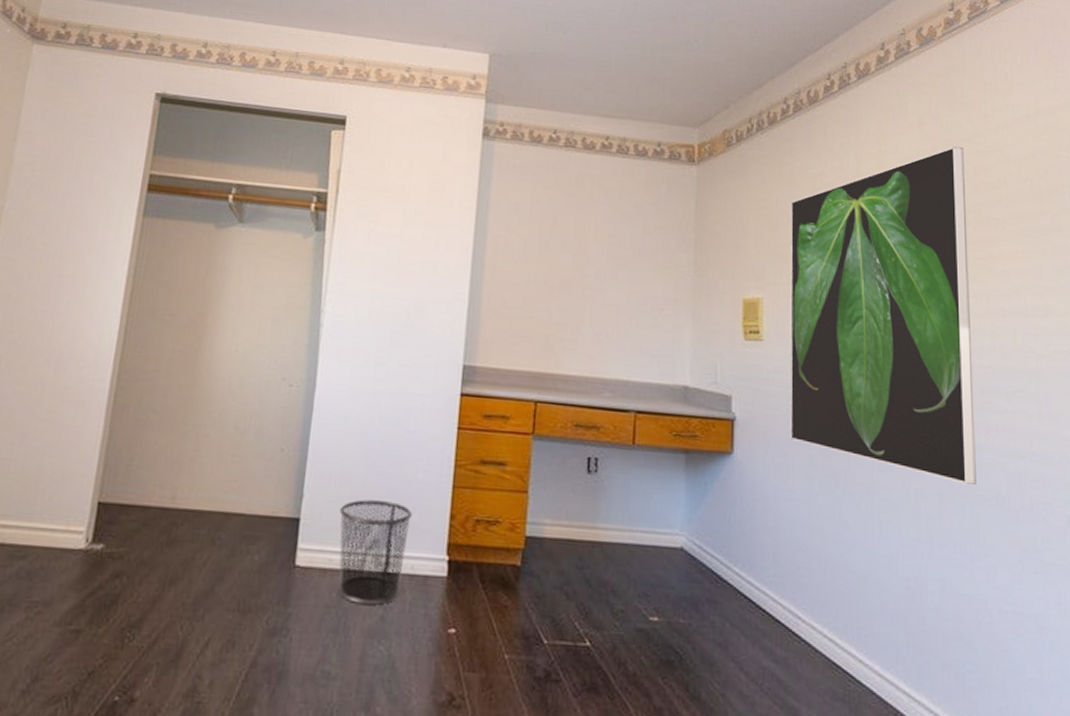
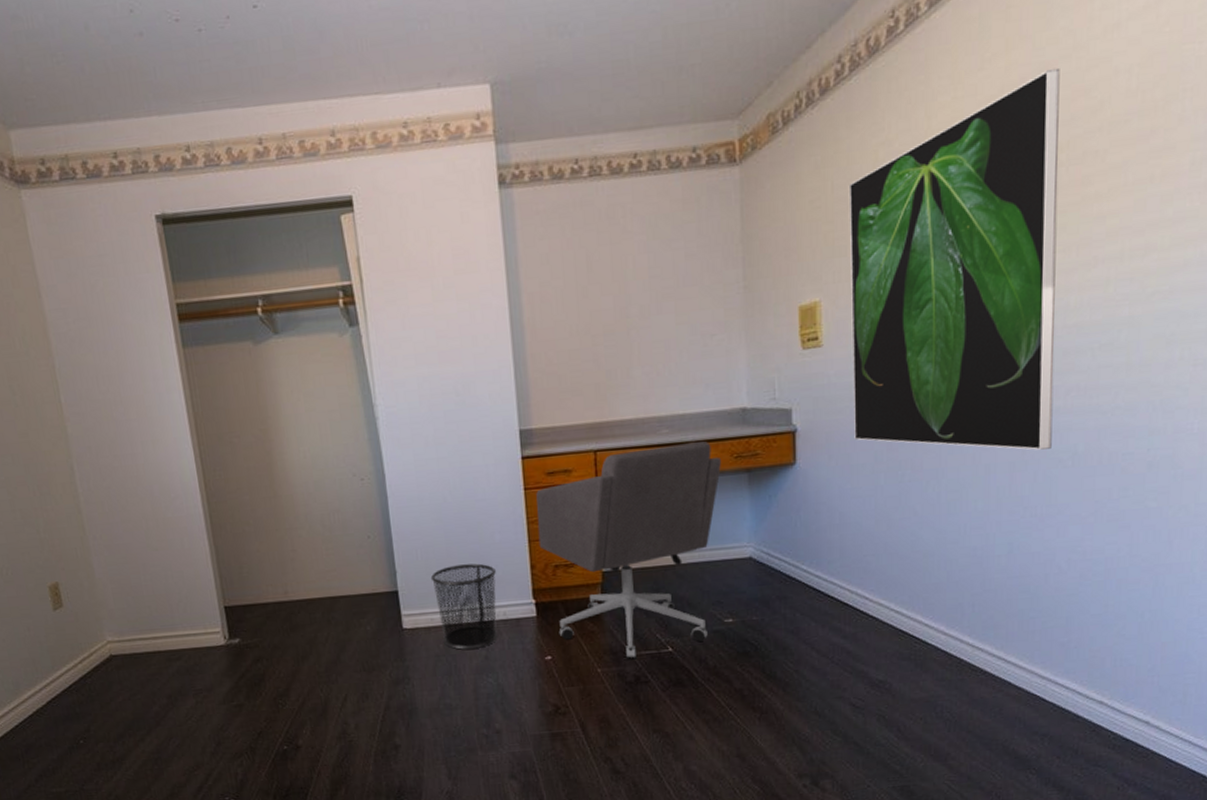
office chair: none [463,408,661,650] -> present [536,440,722,660]

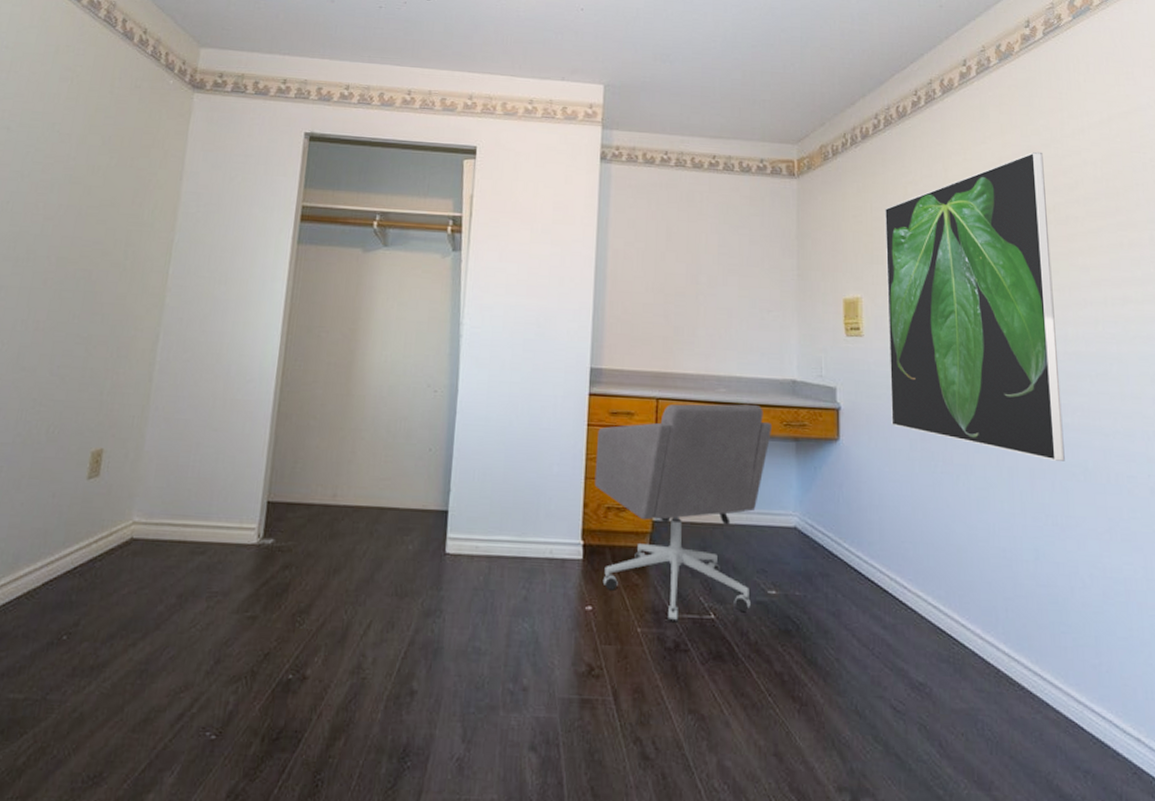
waste bin: present [430,563,498,650] -> none [483,492,549,587]

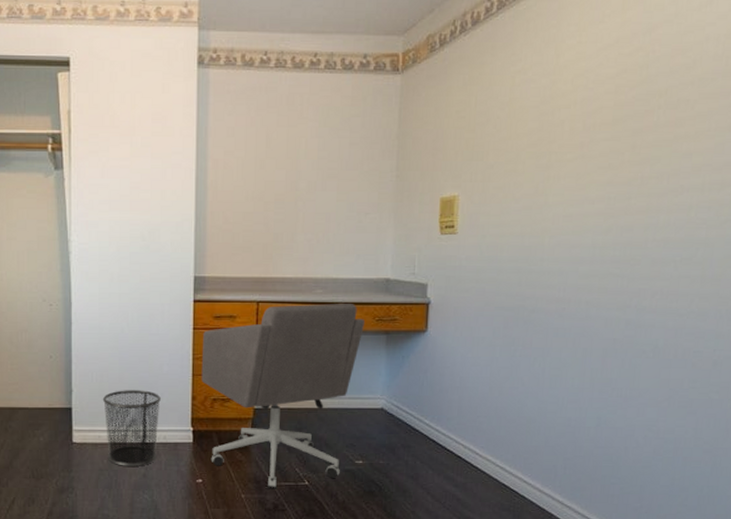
waste bin: none [483,492,549,587] -> present [102,390,161,466]
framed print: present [884,151,1065,461] -> none [477,29,664,341]

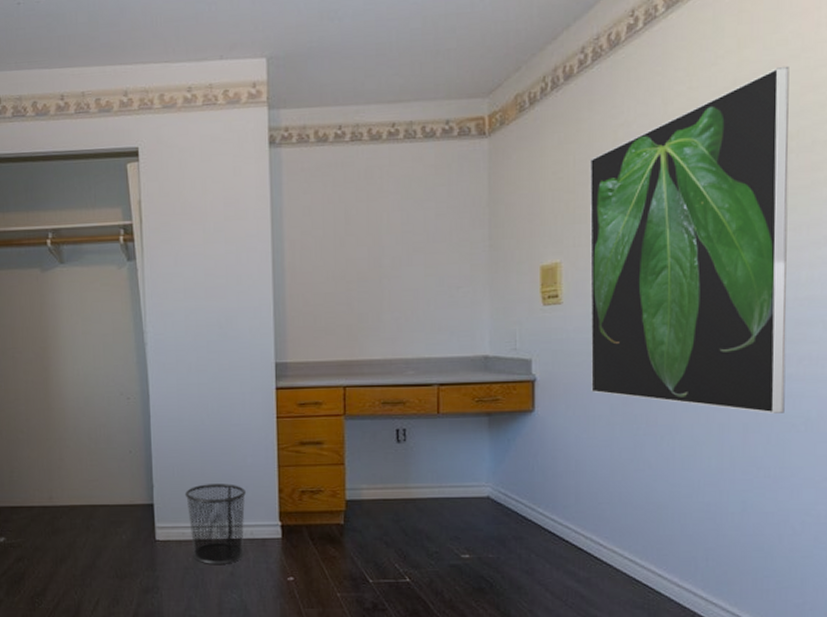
office chair: present [201,303,365,489] -> none [287,383,464,587]
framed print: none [477,29,664,341] -> present [589,66,789,414]

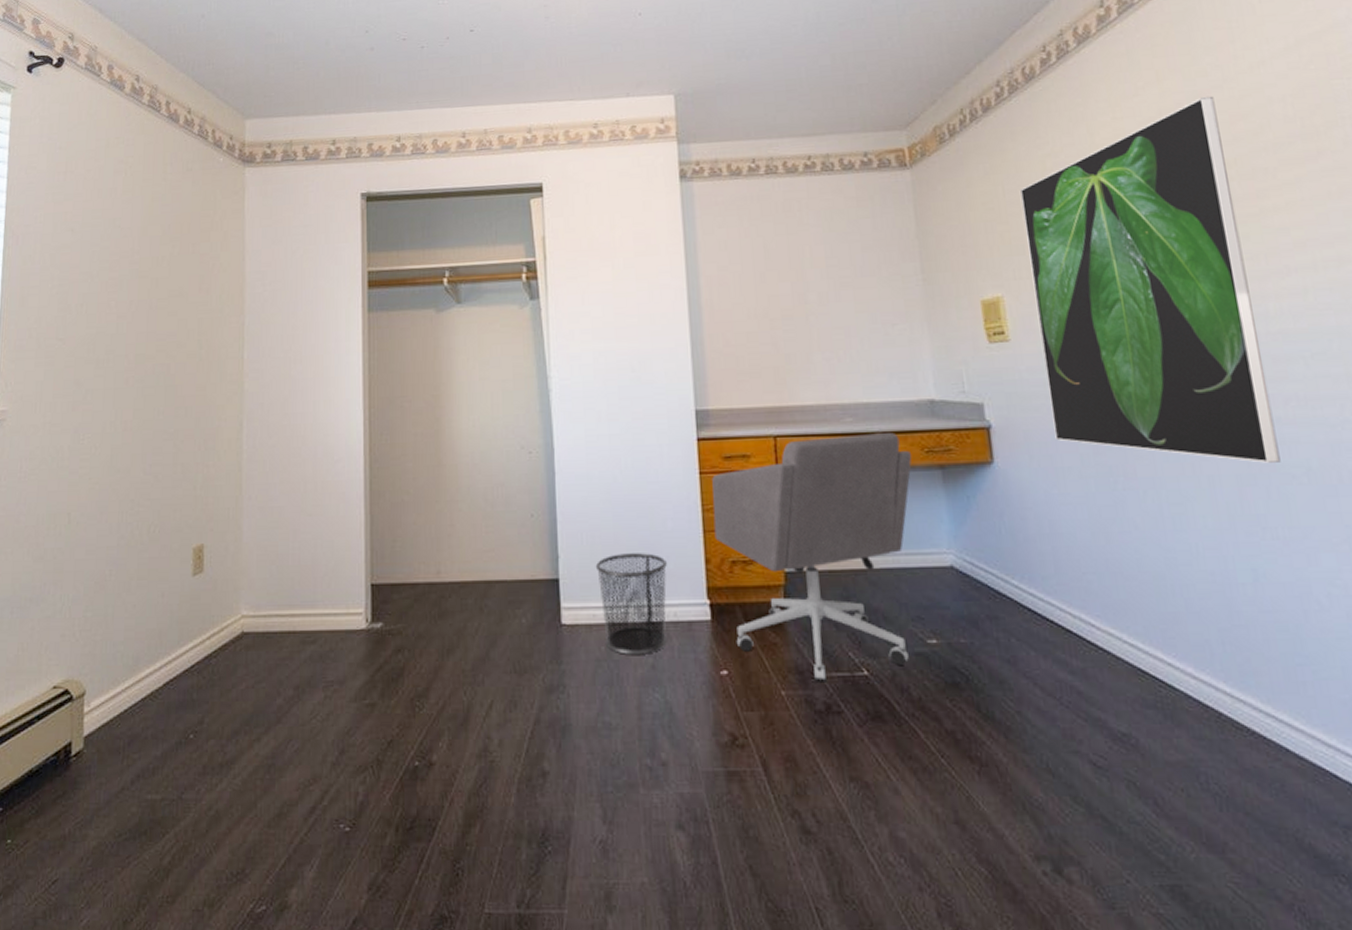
office chair: none [287,383,464,587] -> present [712,432,912,683]

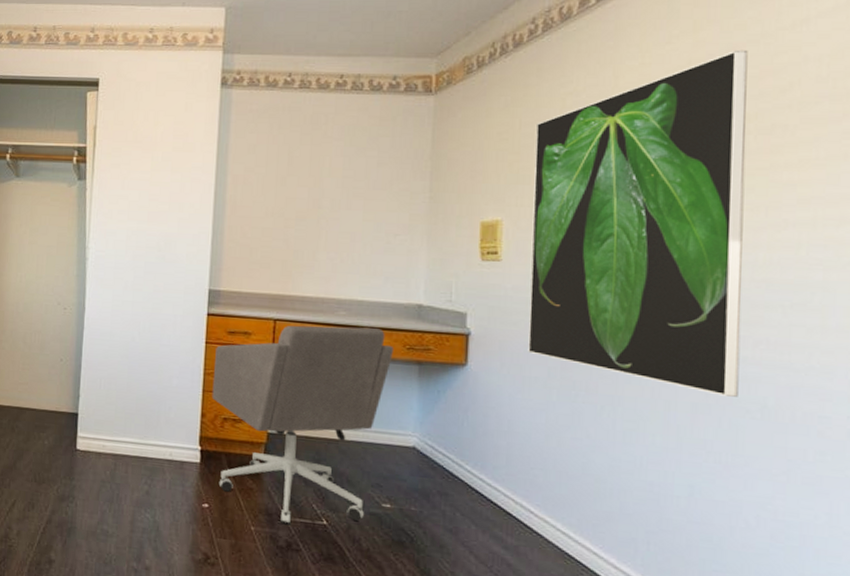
waste bin: present [595,553,667,655] -> none [109,399,169,483]

